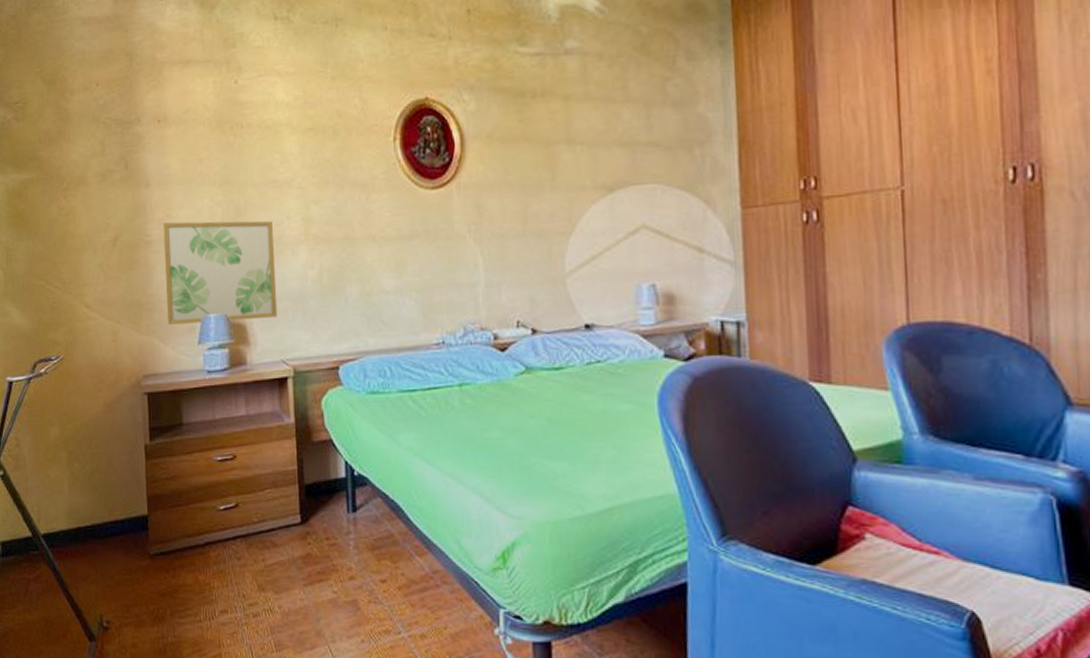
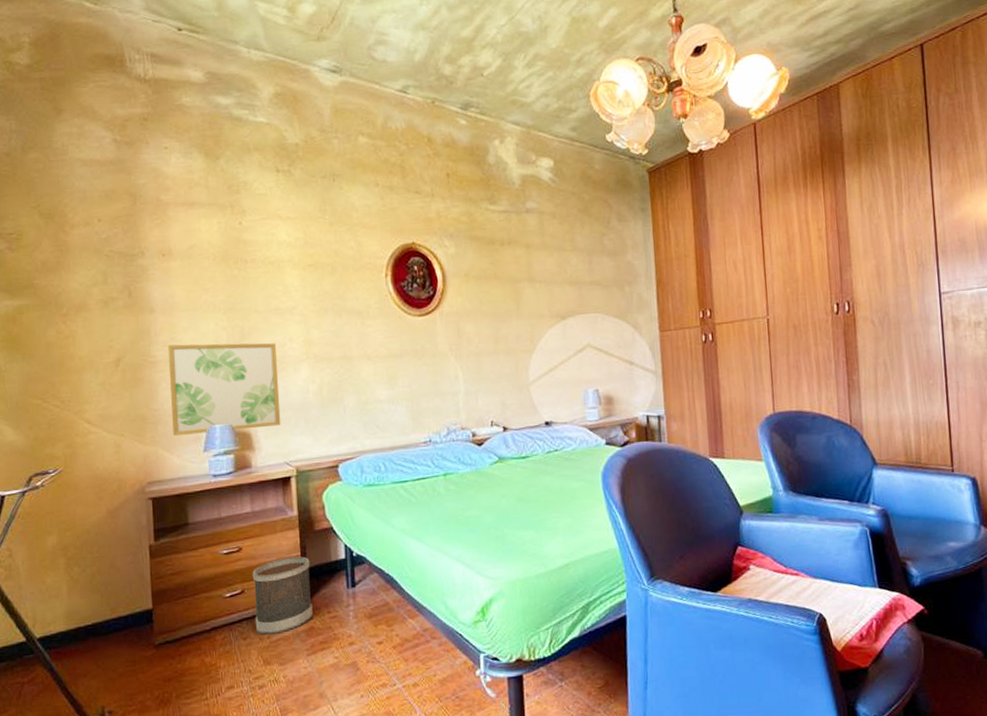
wastebasket: none [247,471,310,557] -> present [252,556,313,635]

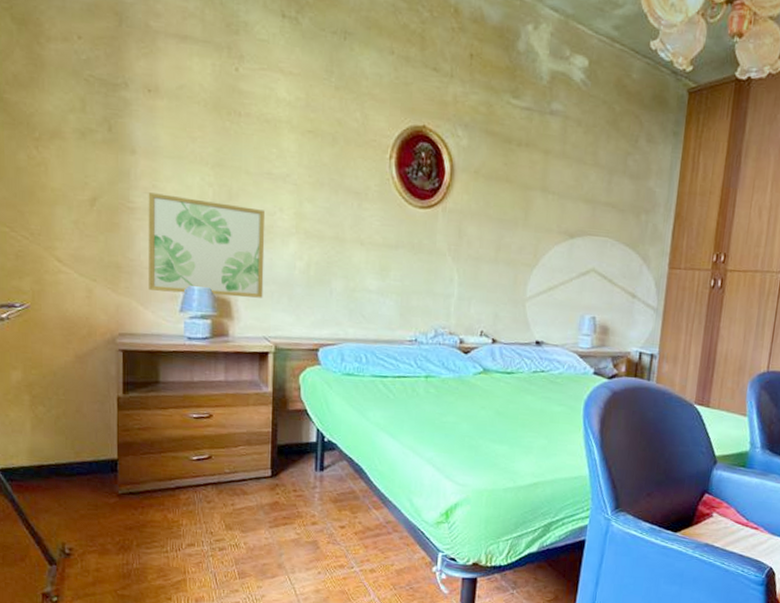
wastebasket: present [252,556,313,635] -> none [220,431,280,503]

